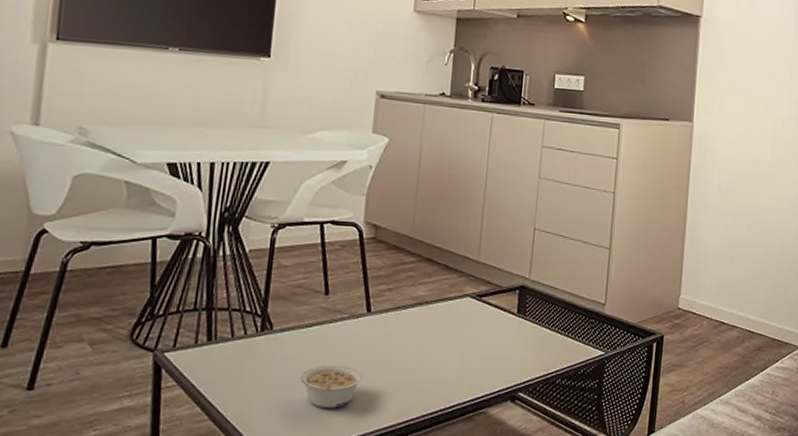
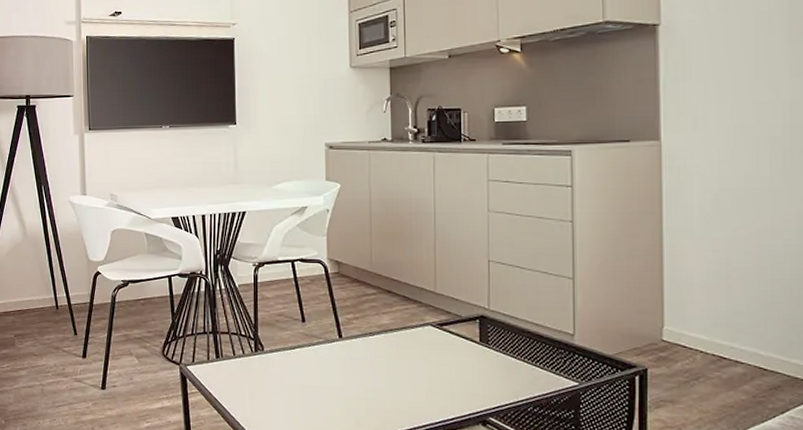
legume: present [300,364,363,409] -> none [290,381,342,419]

